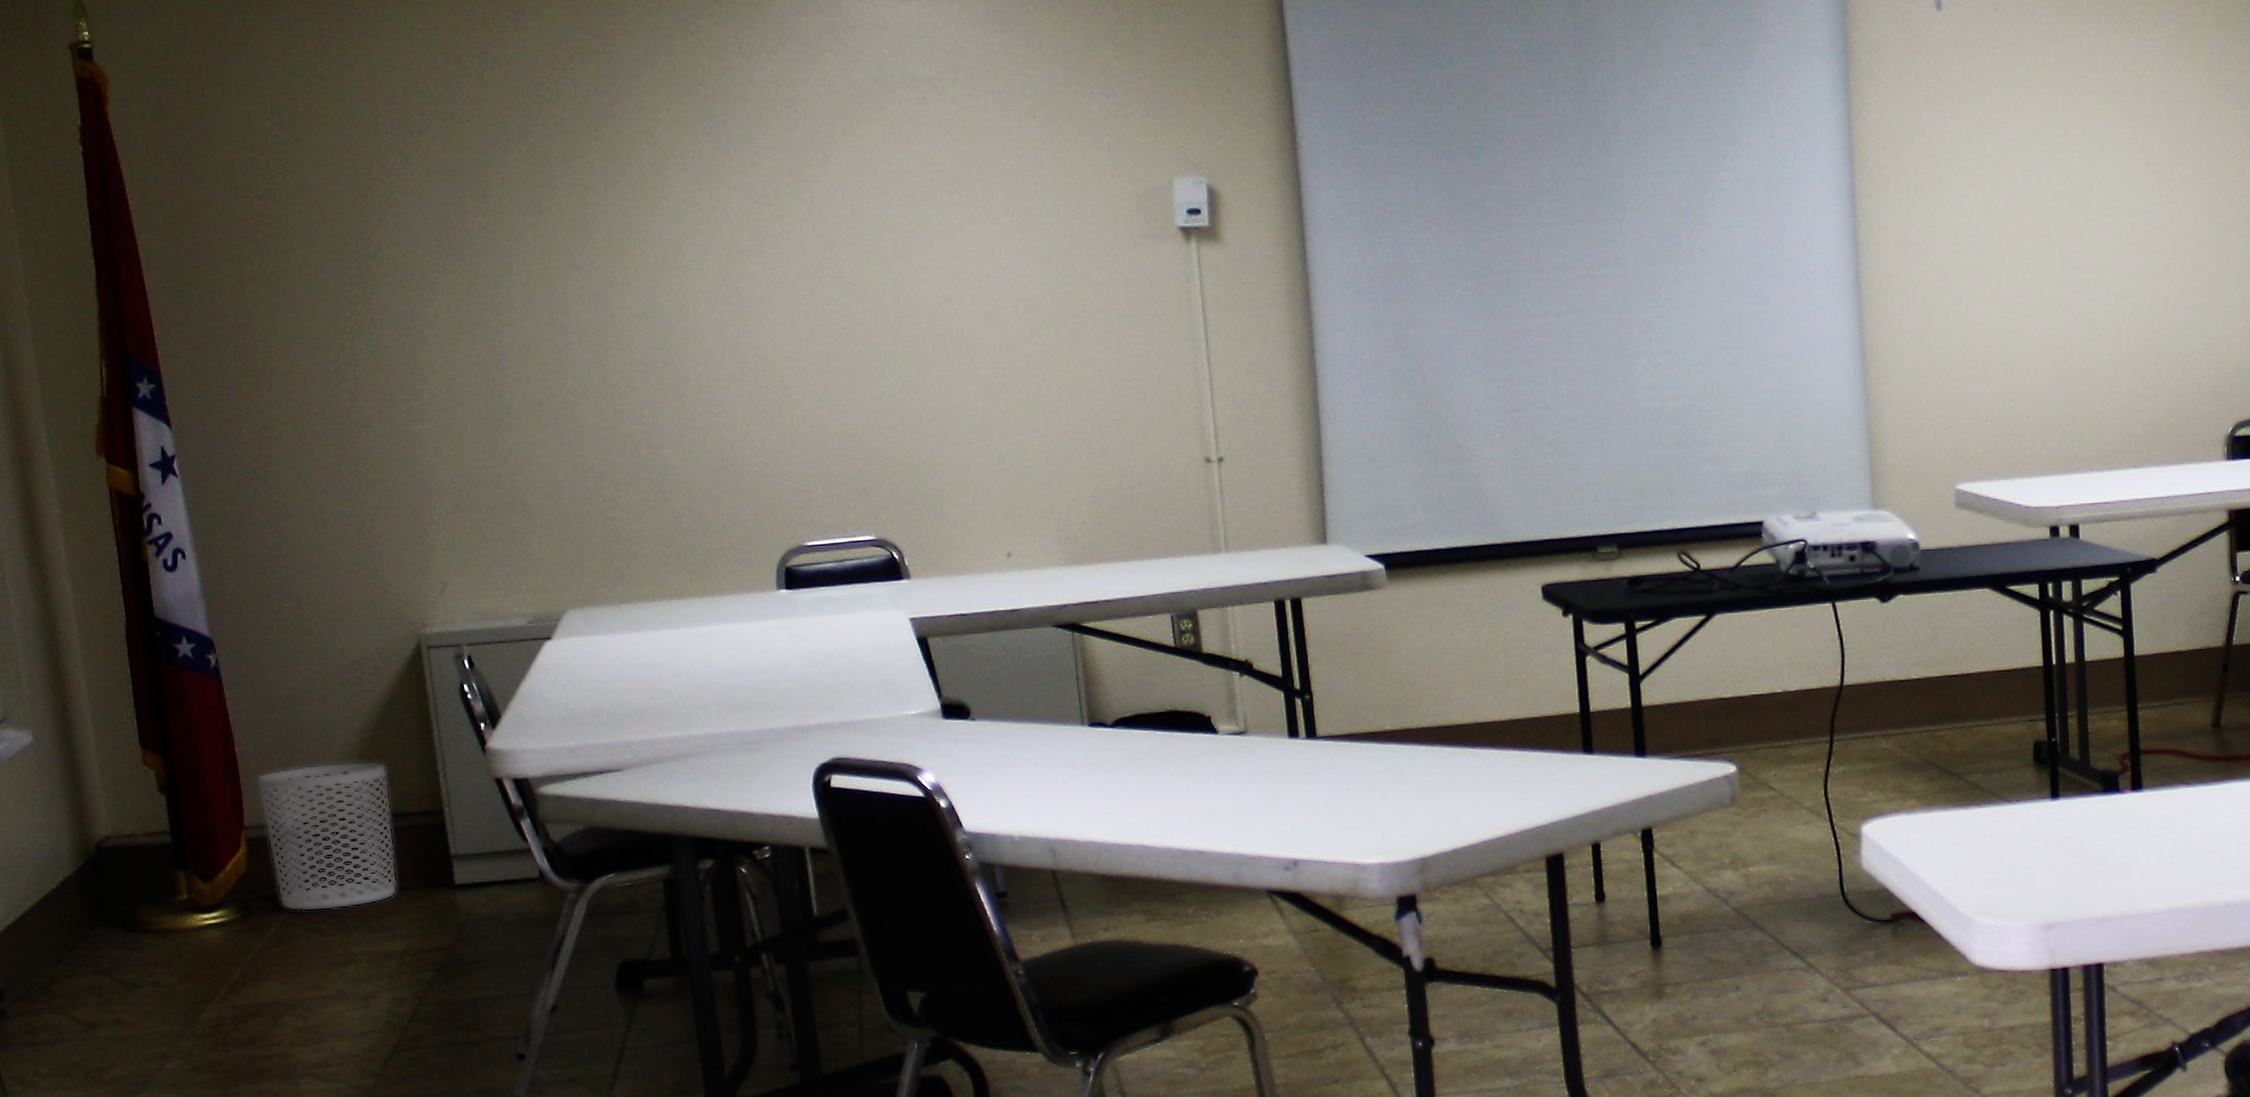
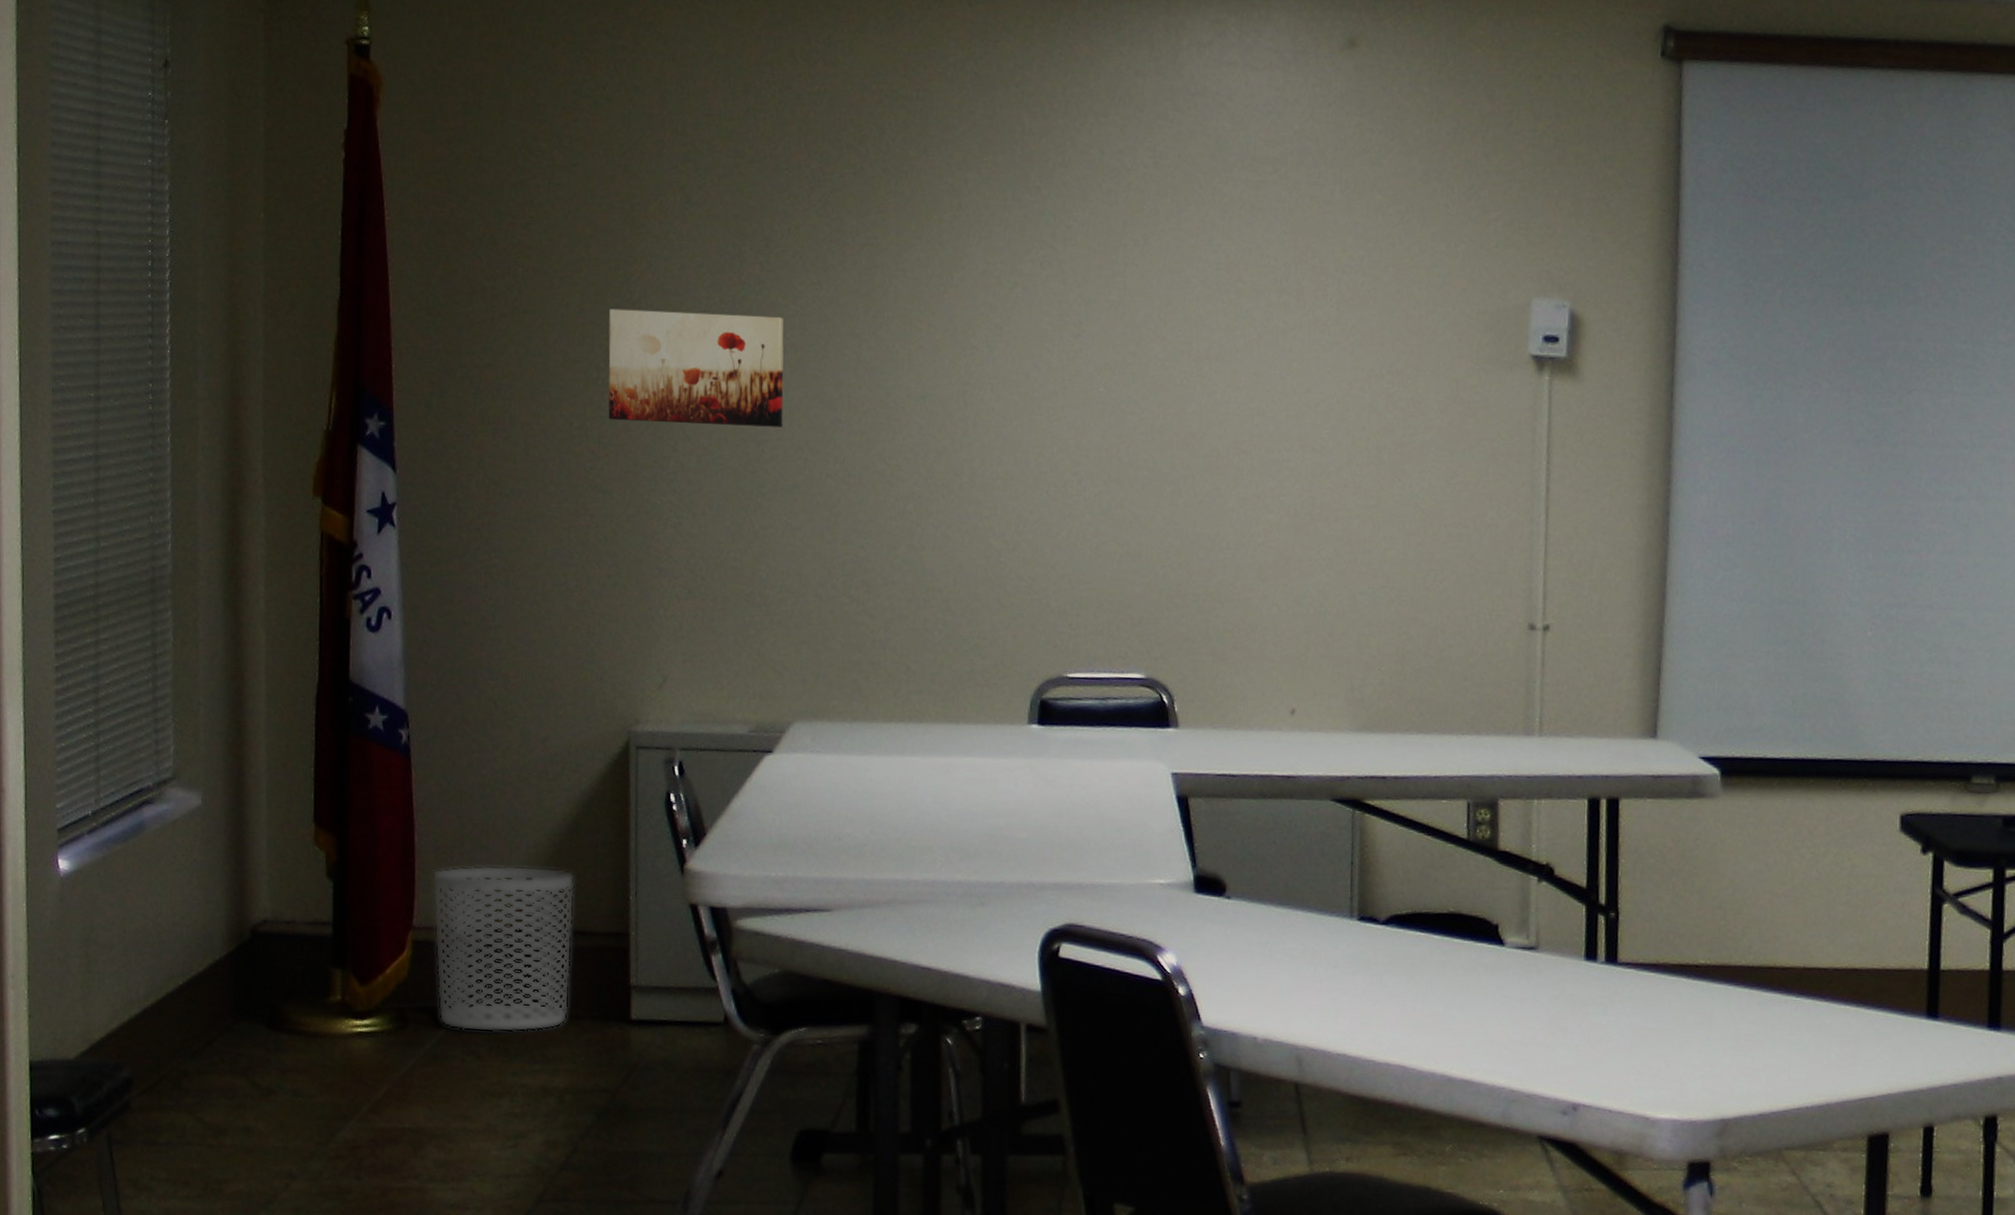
wall art: none [348,256,521,363] -> present [608,308,784,428]

